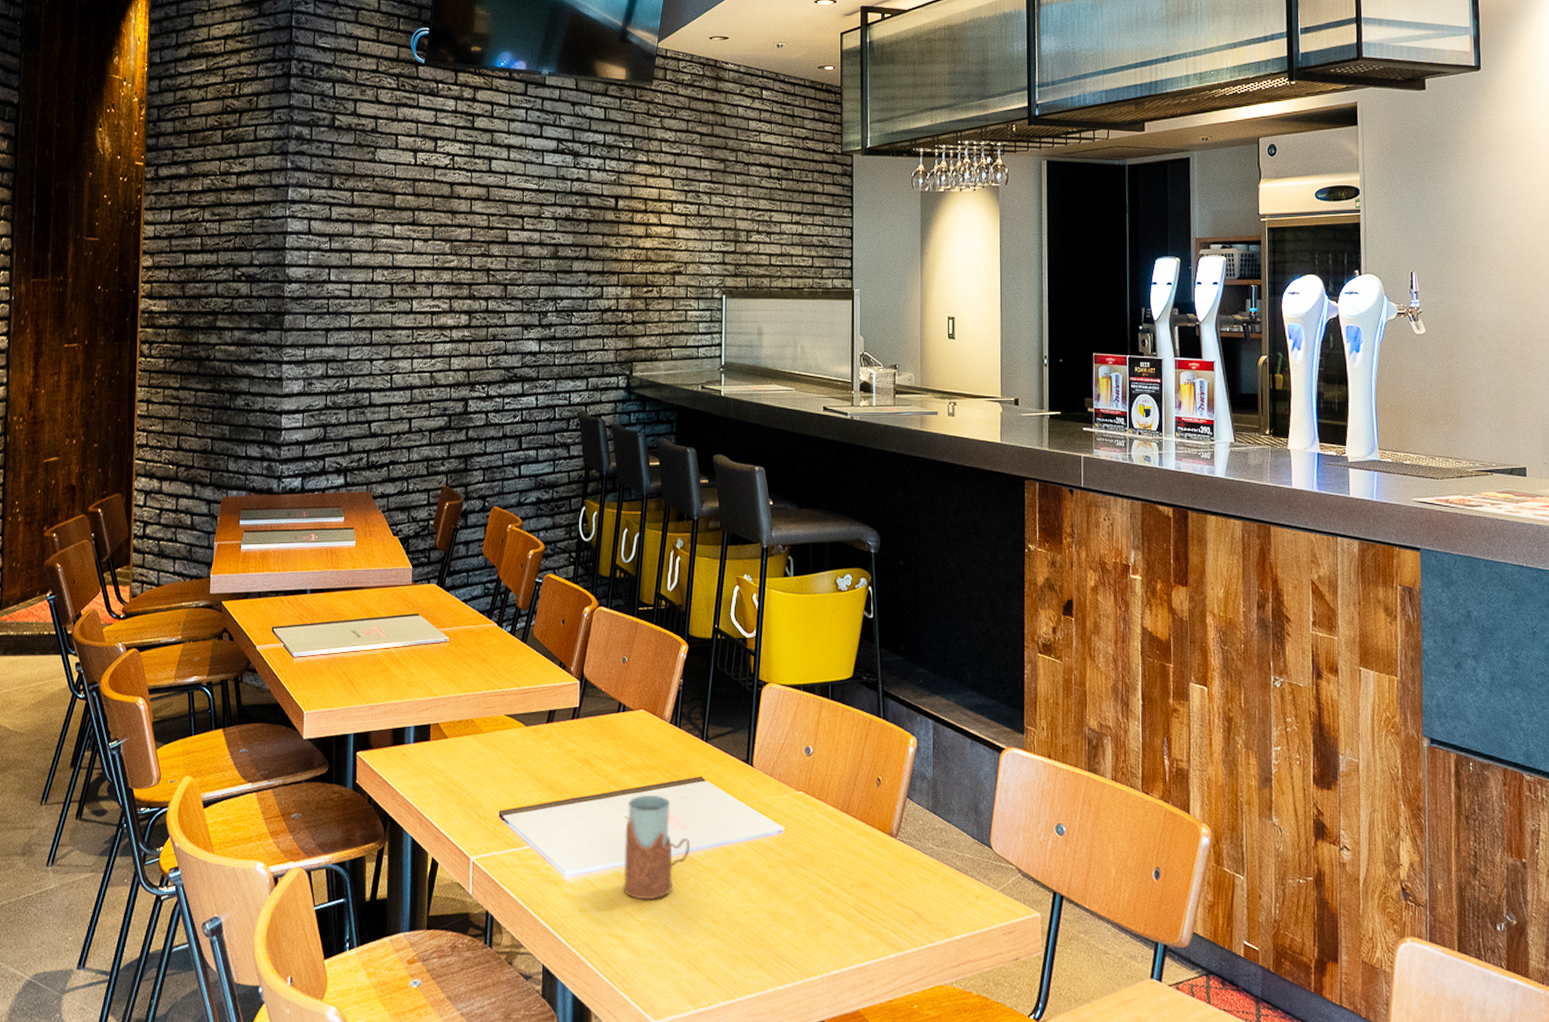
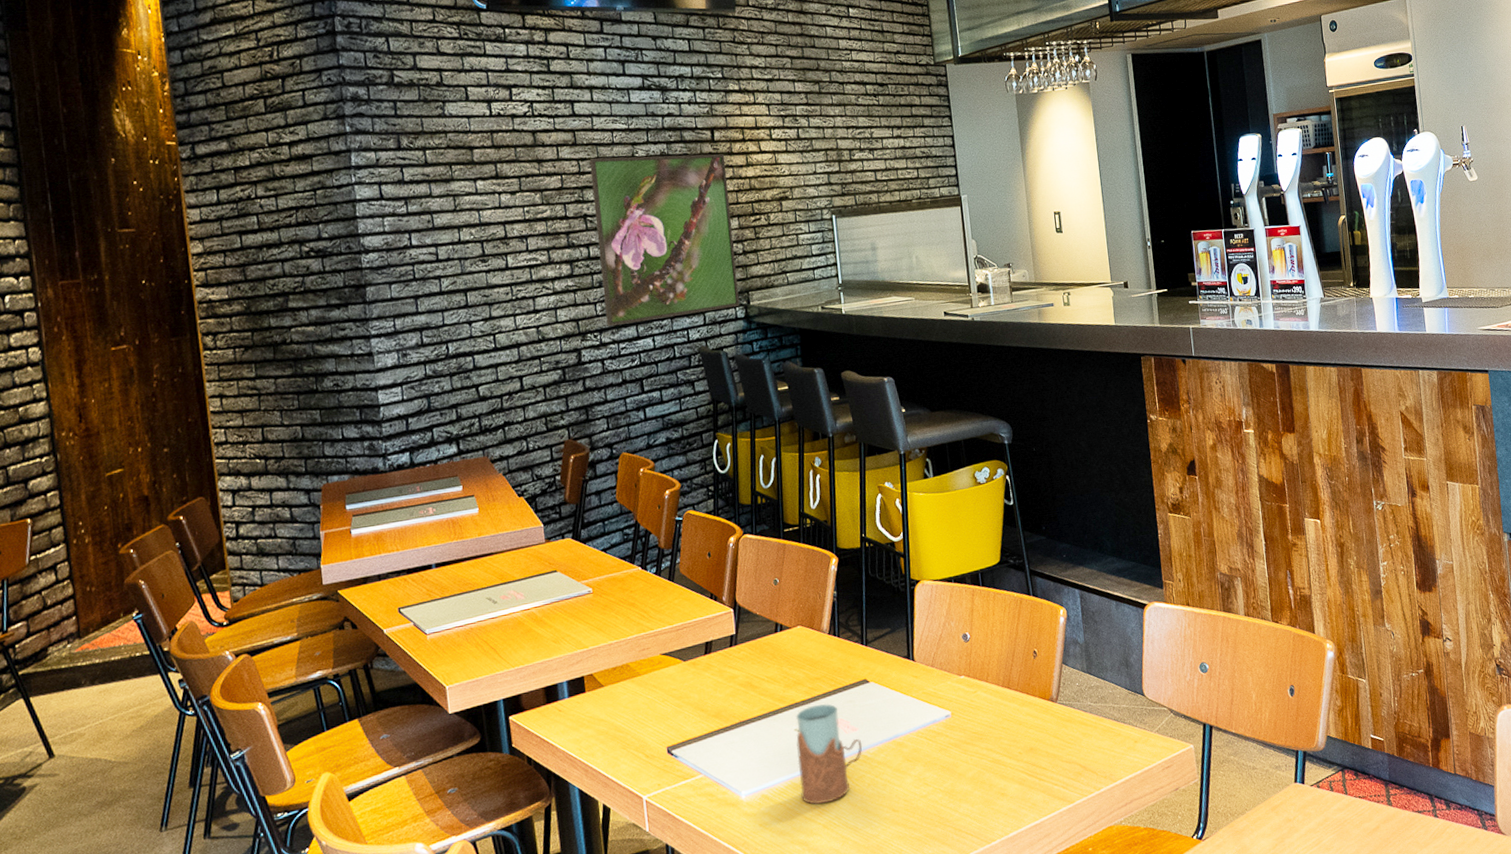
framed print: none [495,214,626,381] -> present [589,154,740,327]

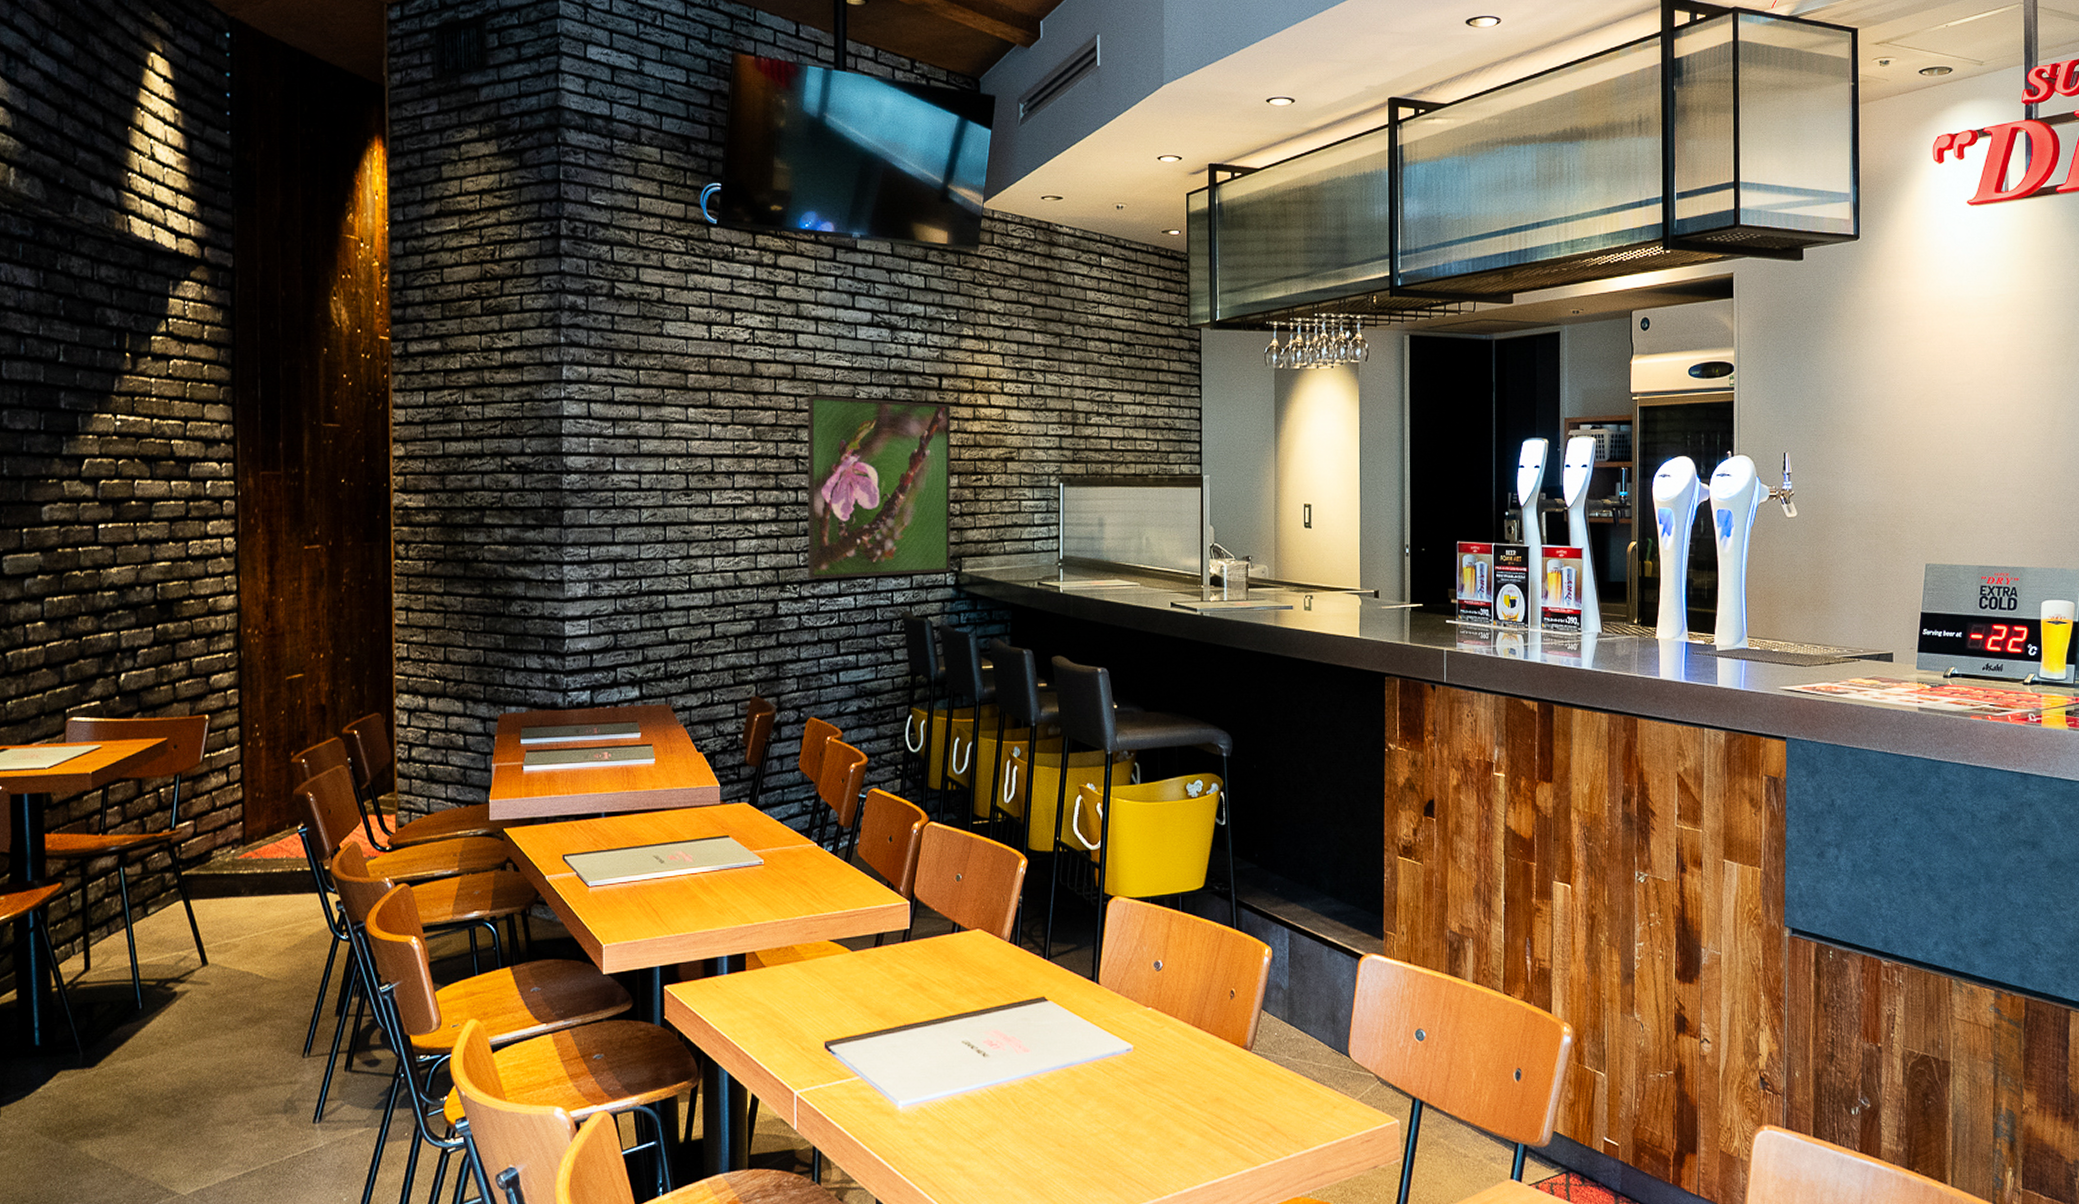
drinking glass: present [795,703,863,805] -> none [962,1017,1033,1127]

